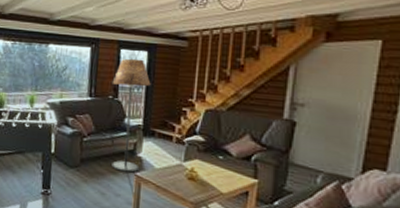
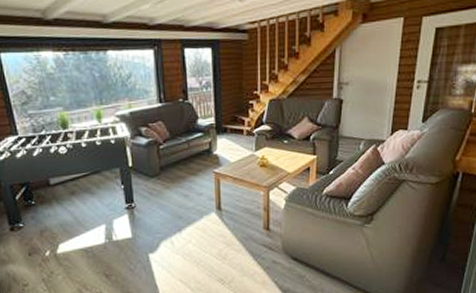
floor lamp: present [111,58,151,173] -> none [180,57,218,171]

